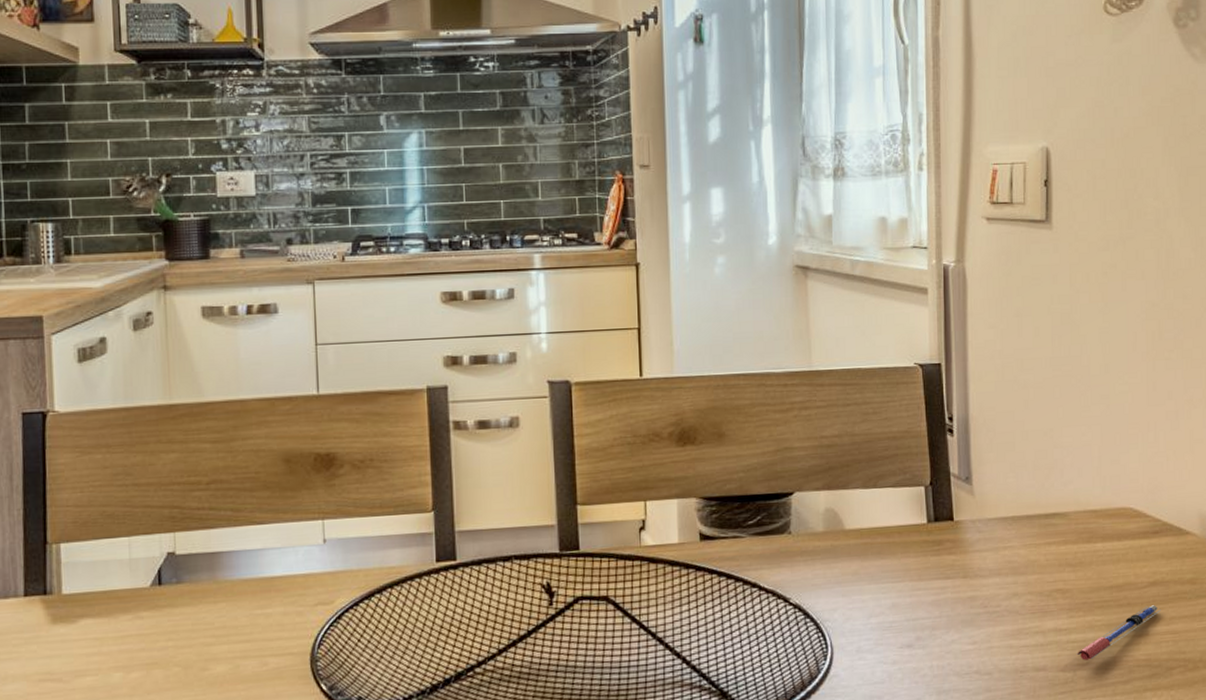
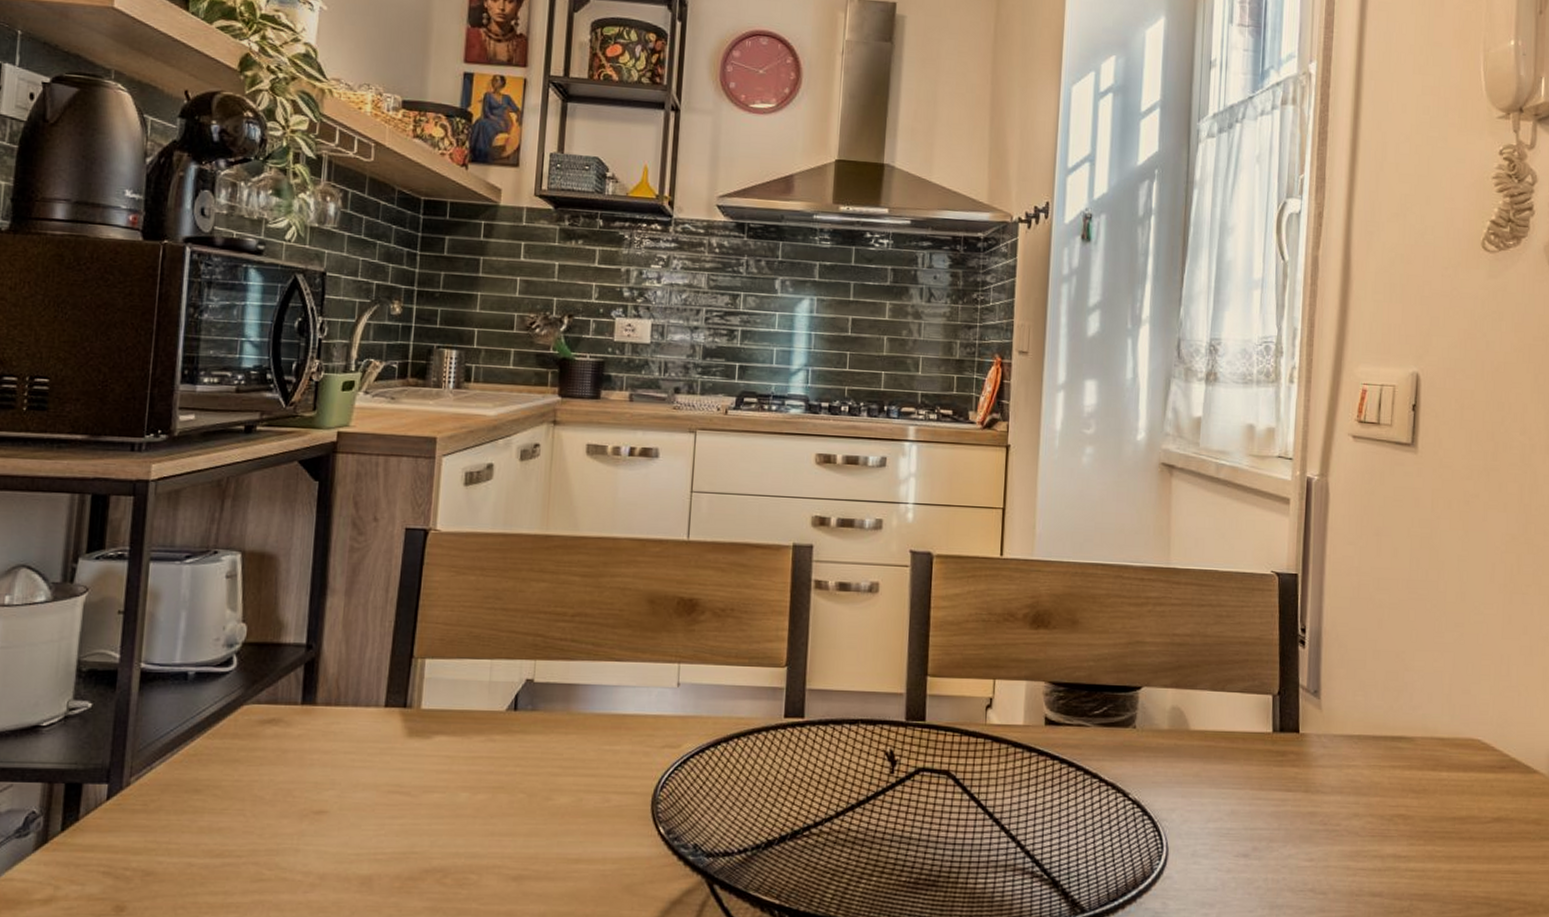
pen: present [1077,605,1161,661] -> none [1414,842,1503,891]

